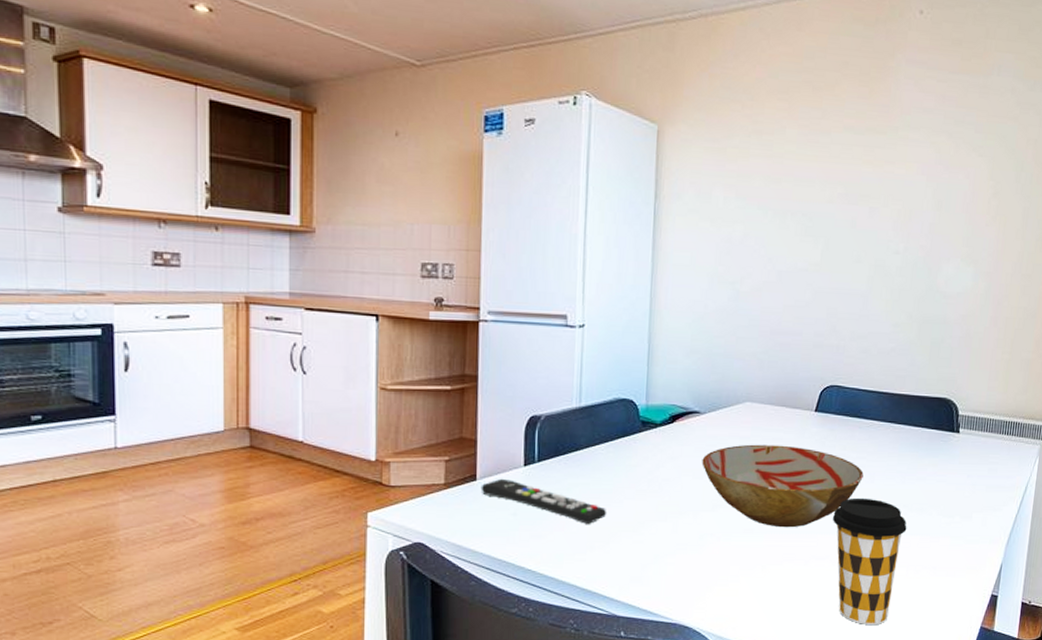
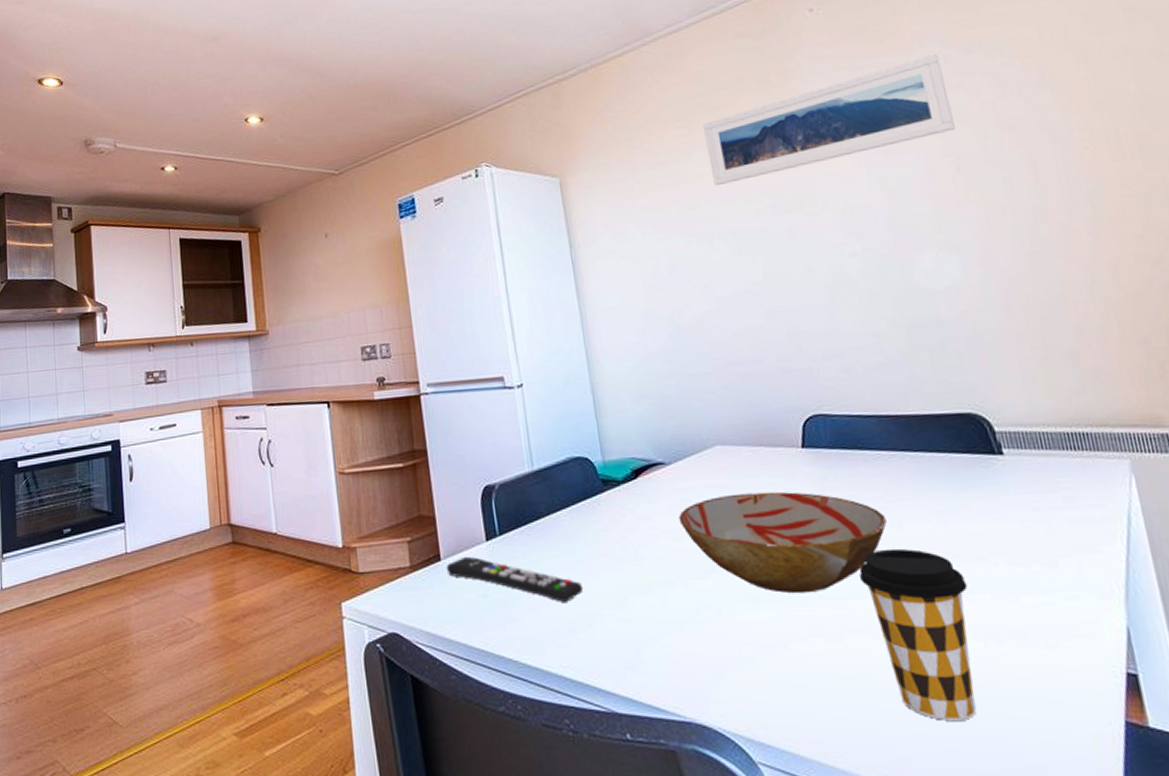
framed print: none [799,84,1009,166] -> present [703,54,955,186]

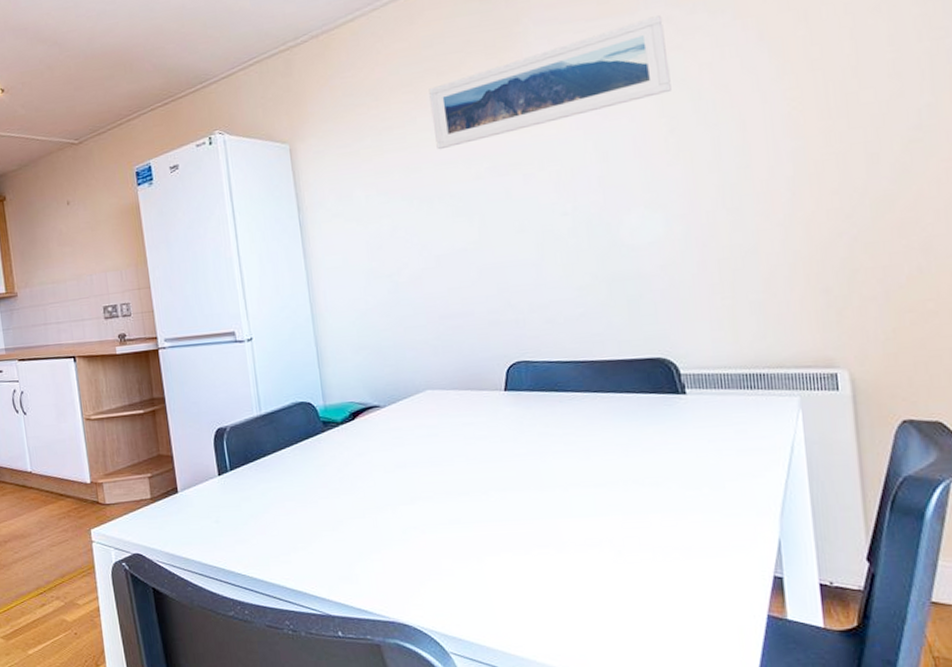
remote control: present [446,556,584,602] -> none [183,489,304,526]
bowl: present [678,491,887,594] -> none [390,429,576,516]
coffee cup: present [859,548,976,720] -> none [548,476,643,617]

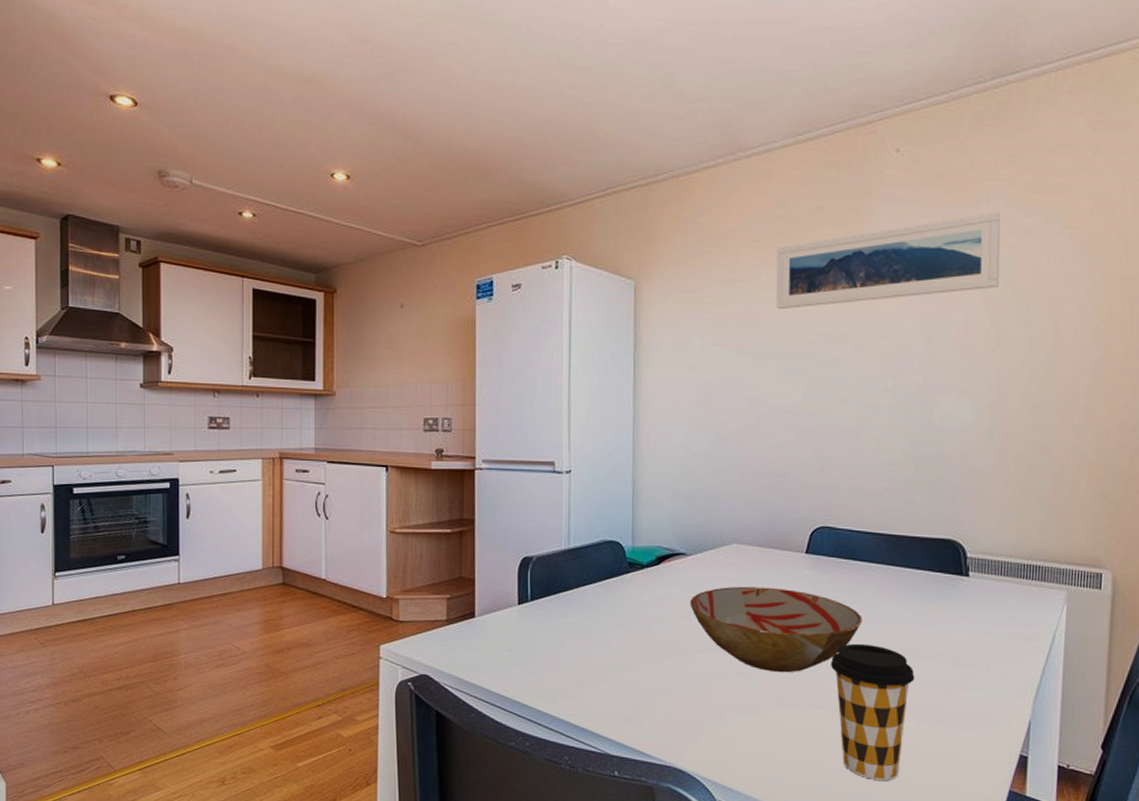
bowl: none [390,429,576,516] -> present [690,586,862,673]
coffee cup: none [548,476,643,617] -> present [831,643,915,781]

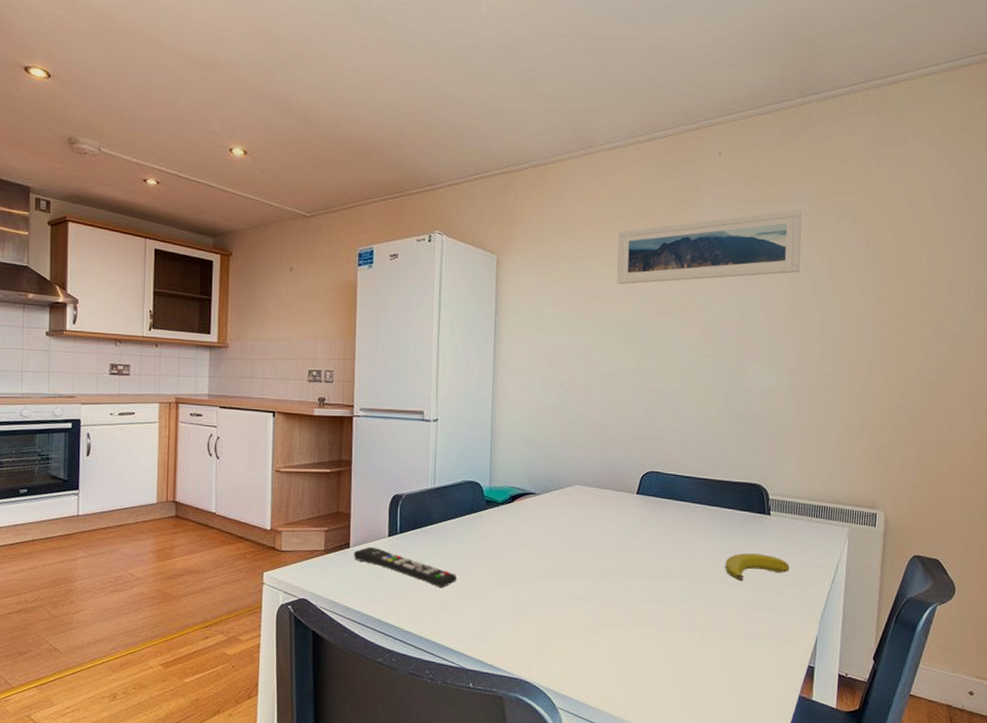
remote control: none [479,616,598,662] -> present [353,546,458,588]
bowl: present [690,586,862,673] -> none [538,522,683,597]
coffee cup: present [831,643,915,781] -> none [656,571,725,688]
banana: none [914,621,994,654] -> present [724,553,790,580]

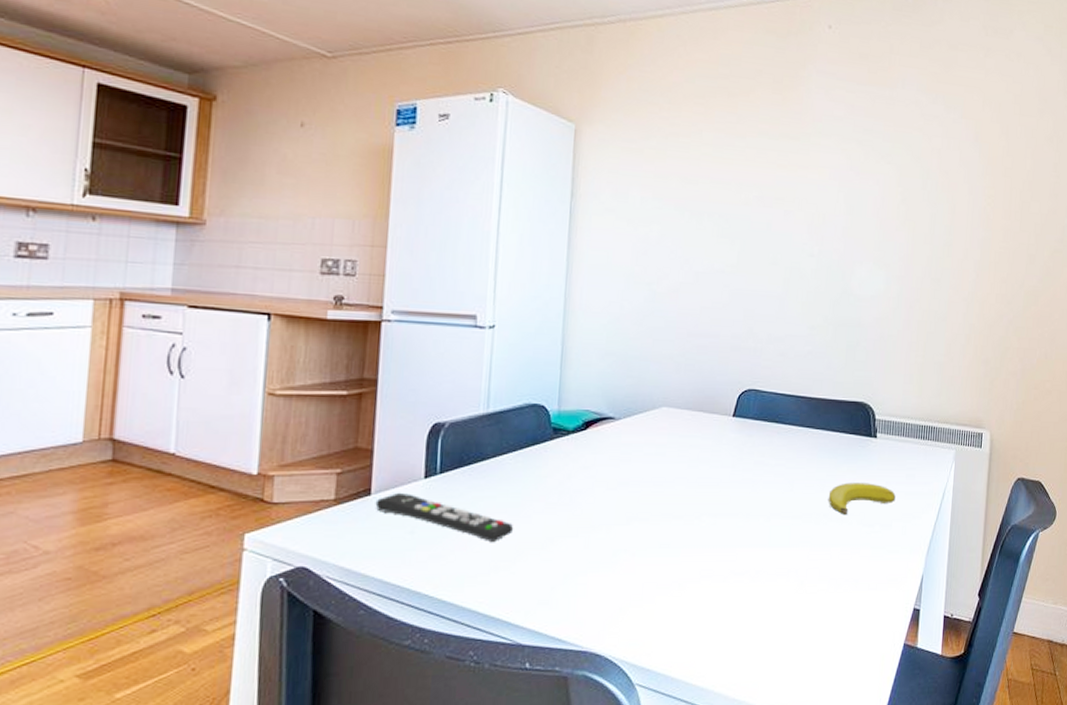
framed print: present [617,210,802,285] -> none [715,96,913,169]

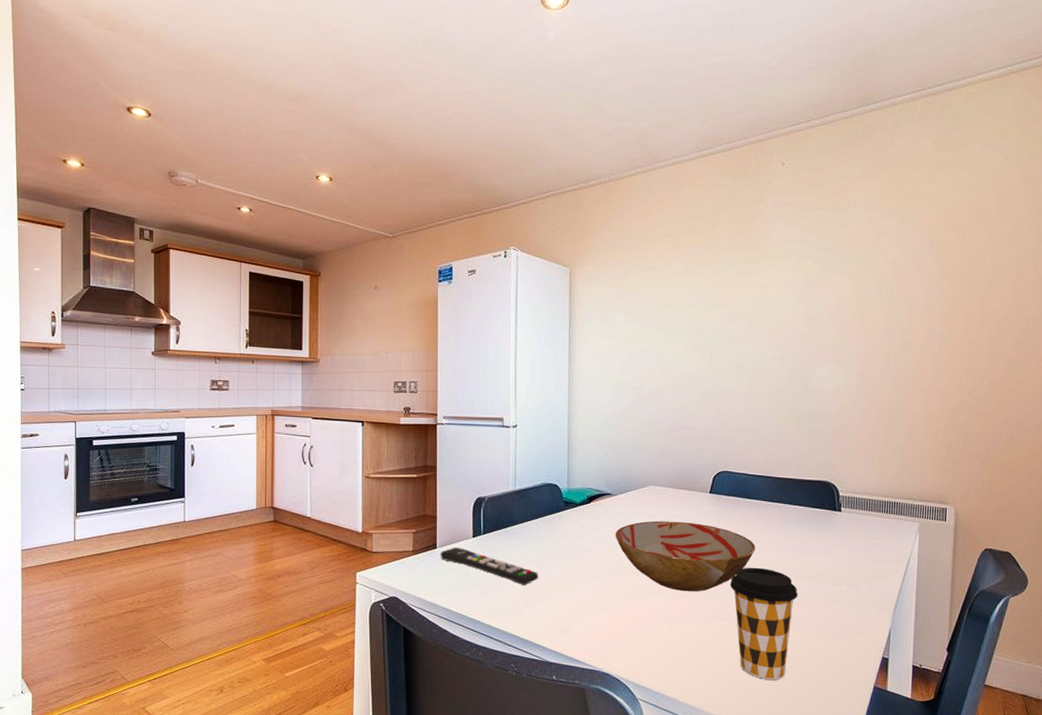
bowl: none [616,451,783,541] -> present [615,520,756,592]
coffee cup: none [752,507,828,646] -> present [730,567,798,680]
banana: present [828,482,896,514] -> none [797,549,861,575]

